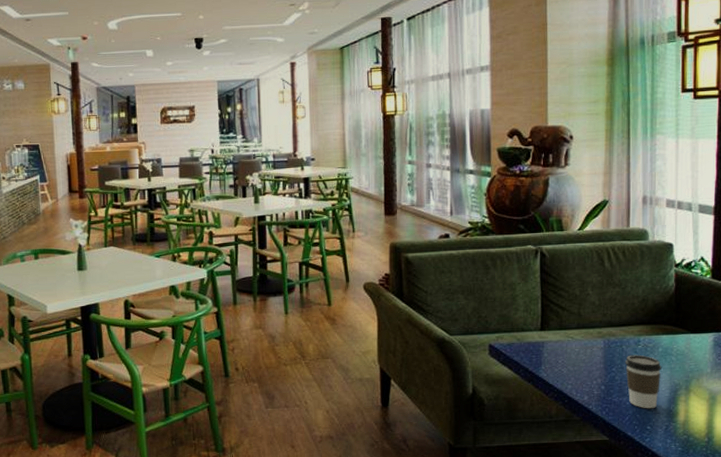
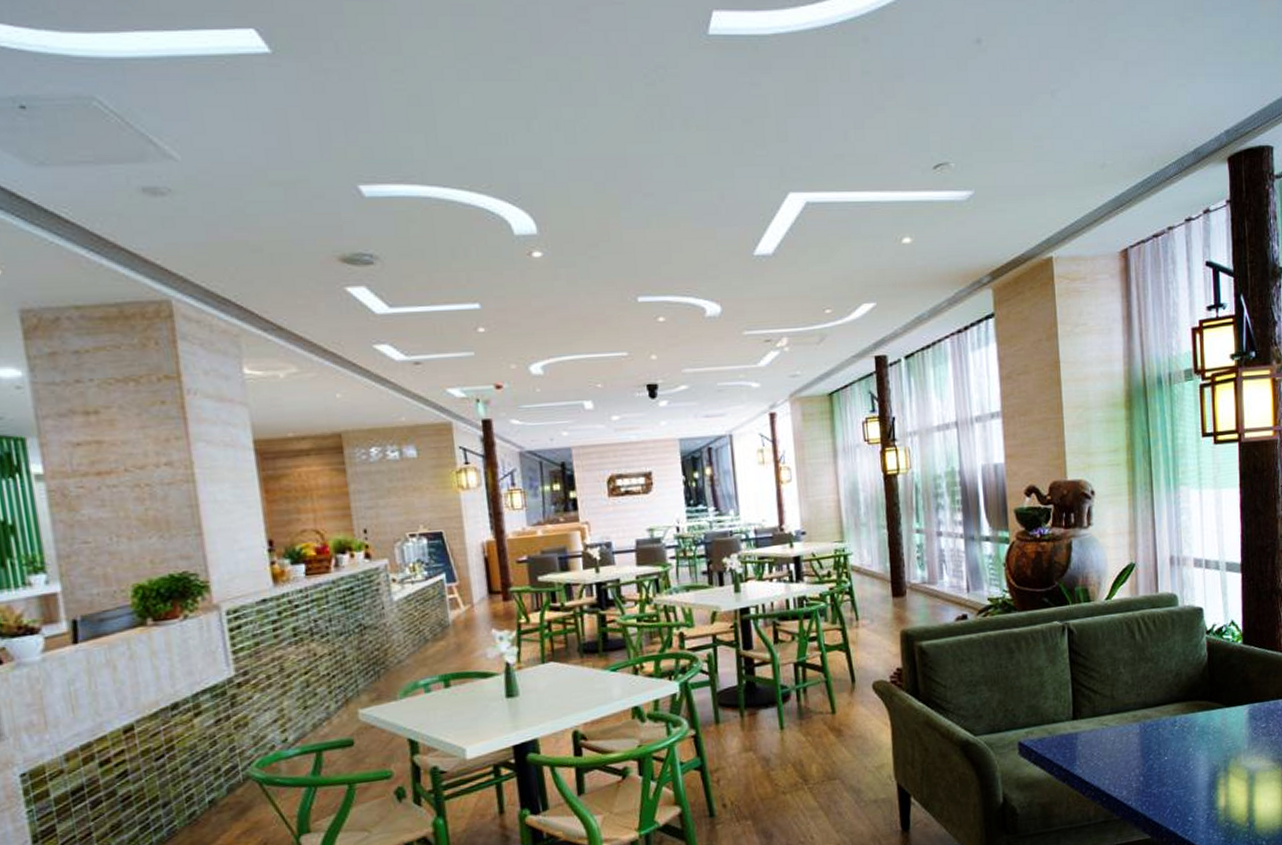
coffee cup: present [625,354,662,409] -> none [1163,737,1200,798]

